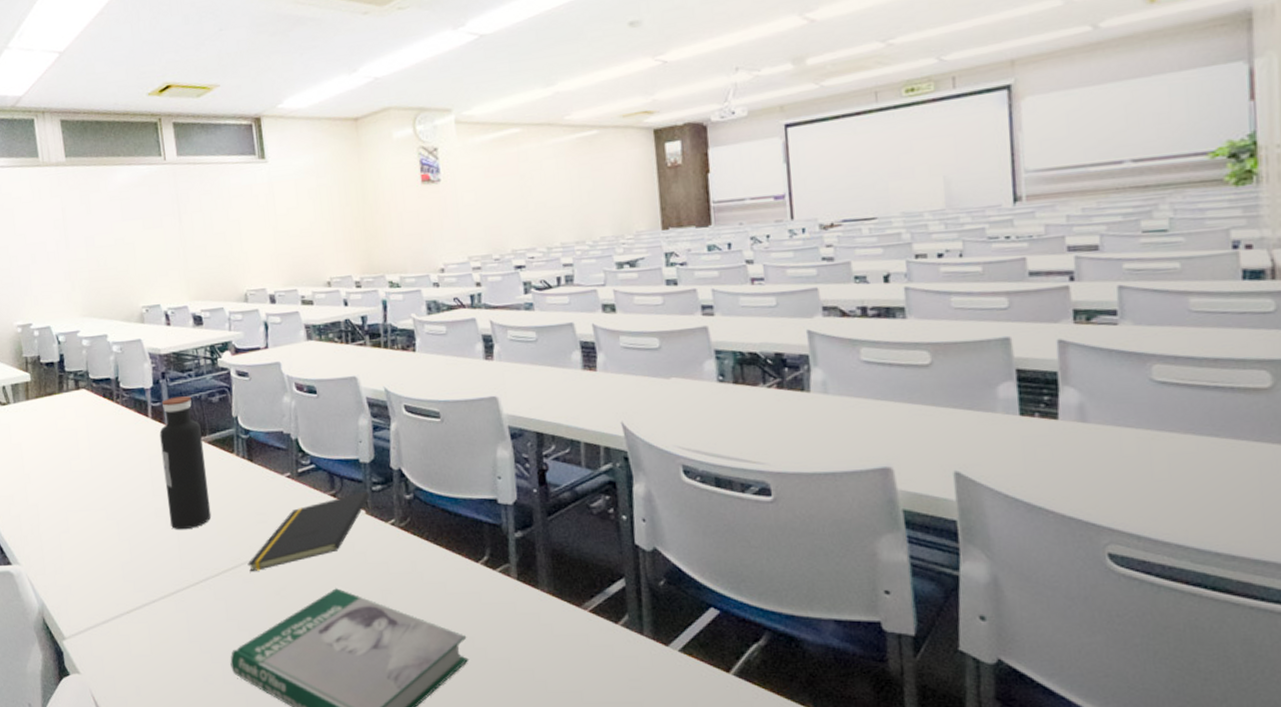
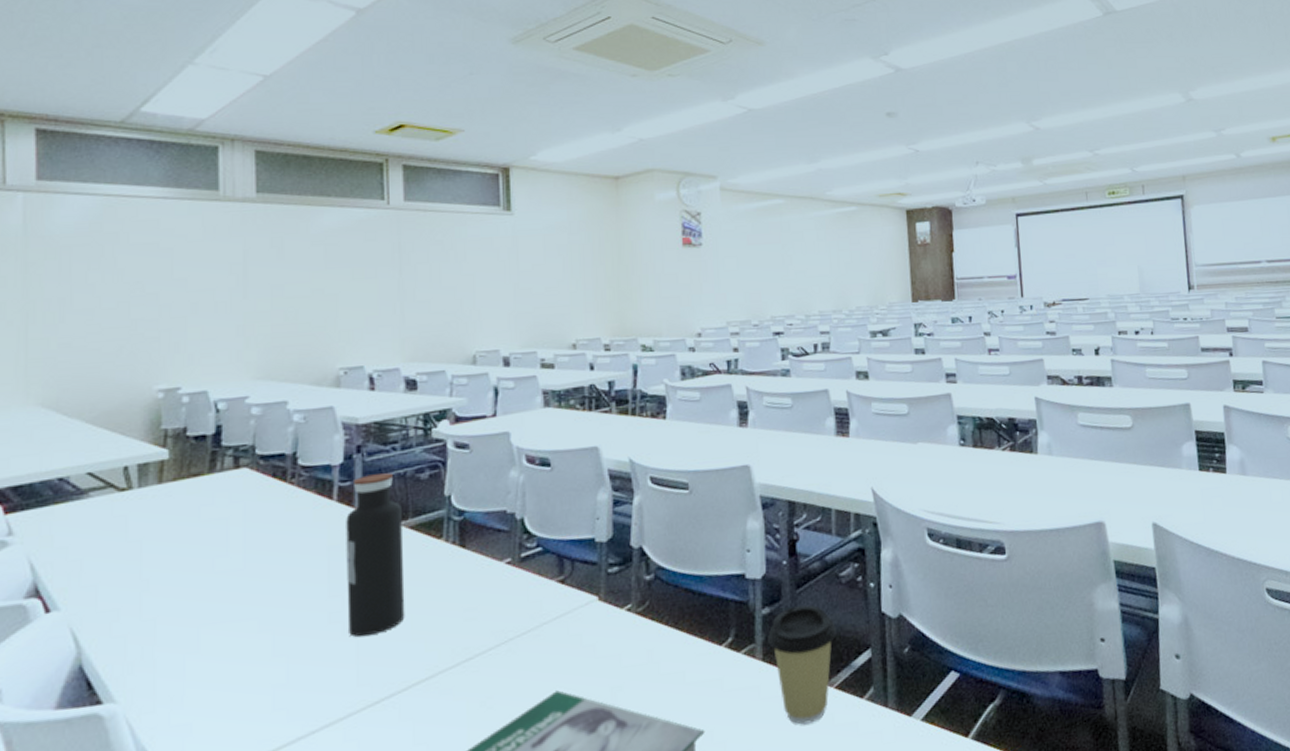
notepad: present [247,491,371,572] -> none [447,574,605,682]
coffee cup: none [521,532,589,642] -> present [768,605,836,725]

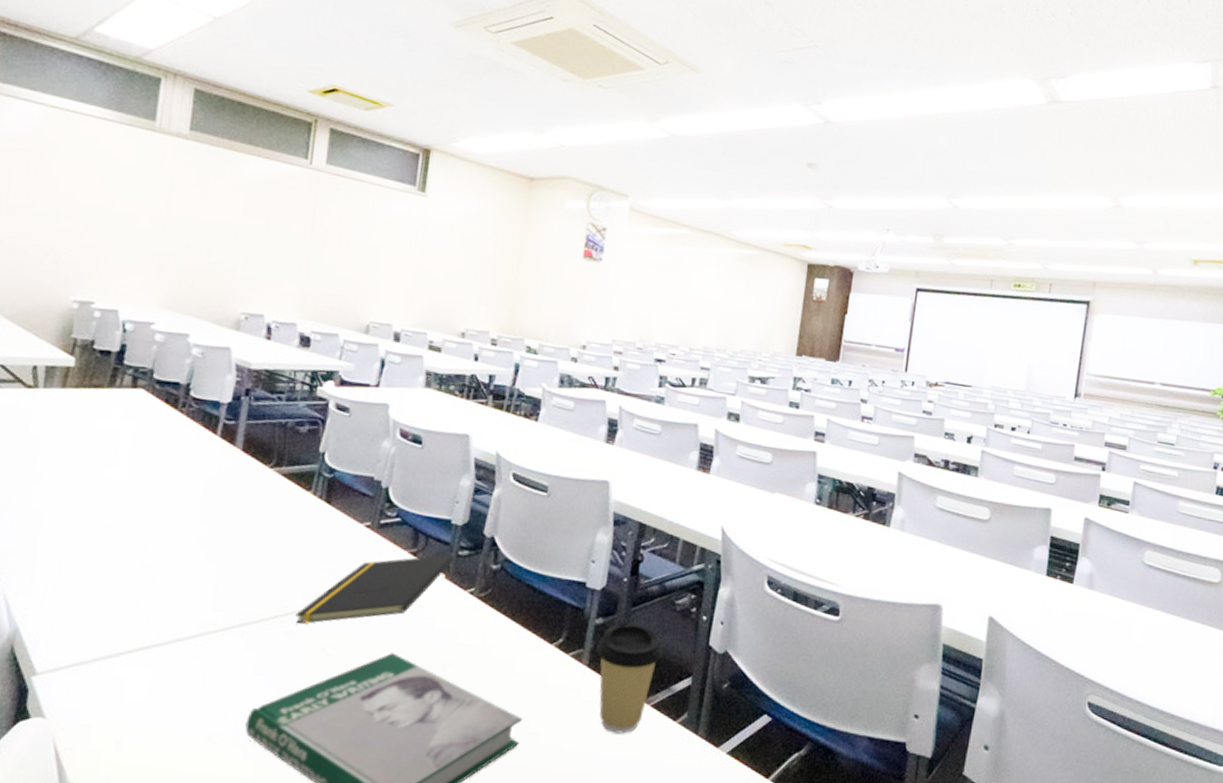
water bottle: present [346,473,405,637] -> none [212,418,278,567]
notepad: none [447,574,605,682] -> present [295,554,454,624]

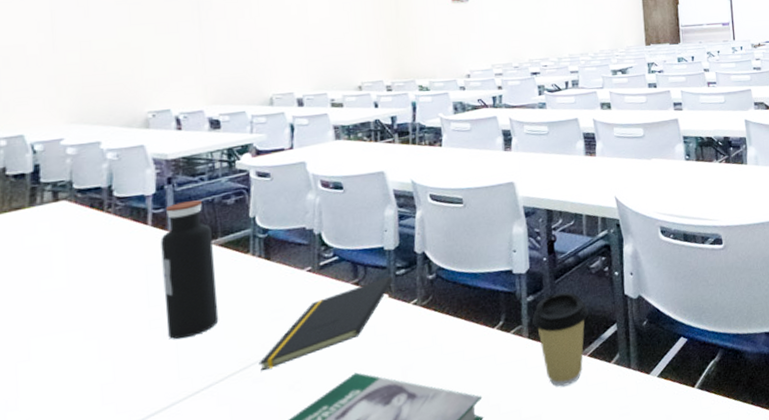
water bottle: none [212,418,278,567] -> present [161,200,219,340]

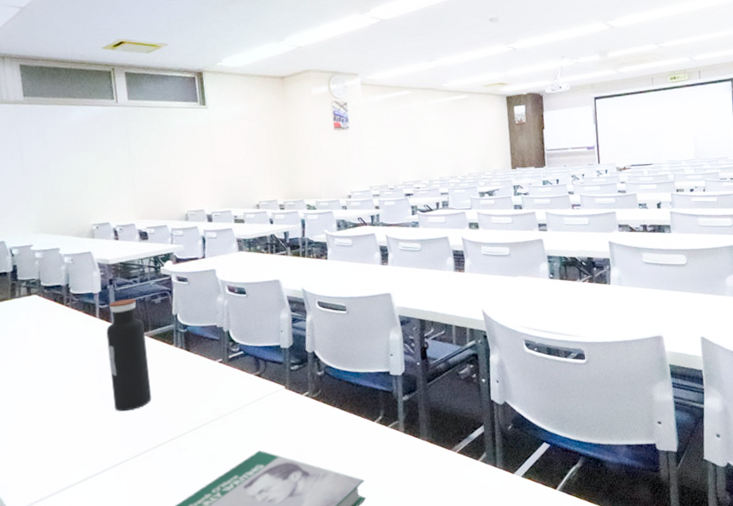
notepad: present [258,276,394,372] -> none [183,370,289,443]
coffee cup: present [532,292,588,387] -> none [407,394,458,478]

